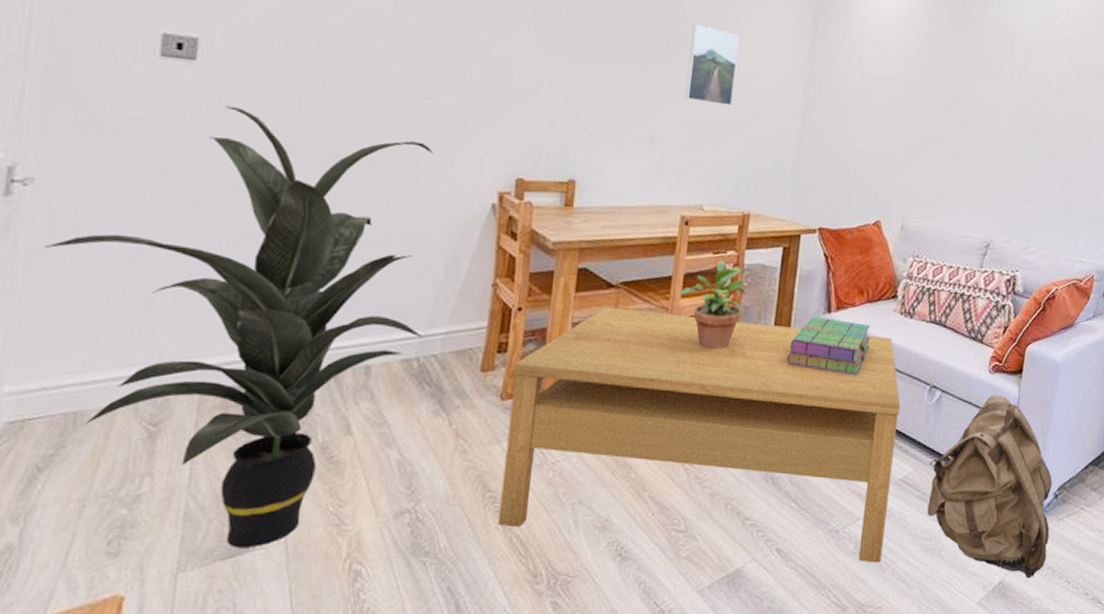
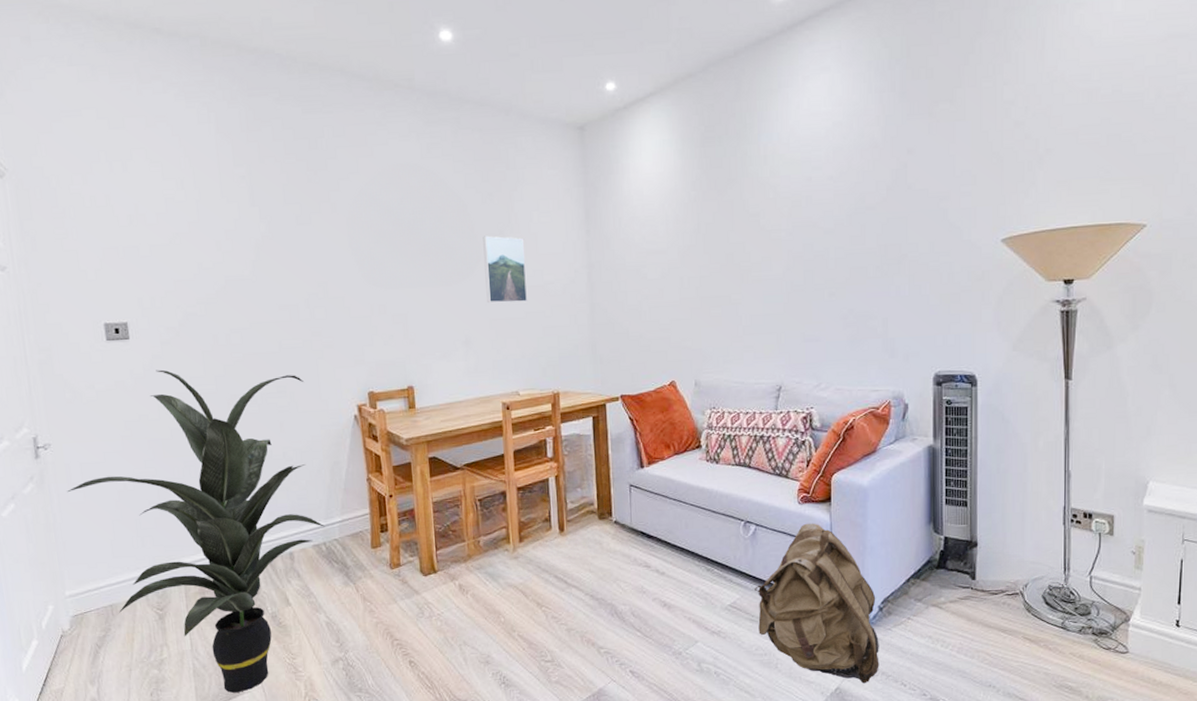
coffee table: present [497,307,901,563] -> none [395,483,723,678]
potted plant: present [679,260,747,350] -> none [512,435,568,511]
stack of books: present [786,317,871,375] -> none [611,473,684,519]

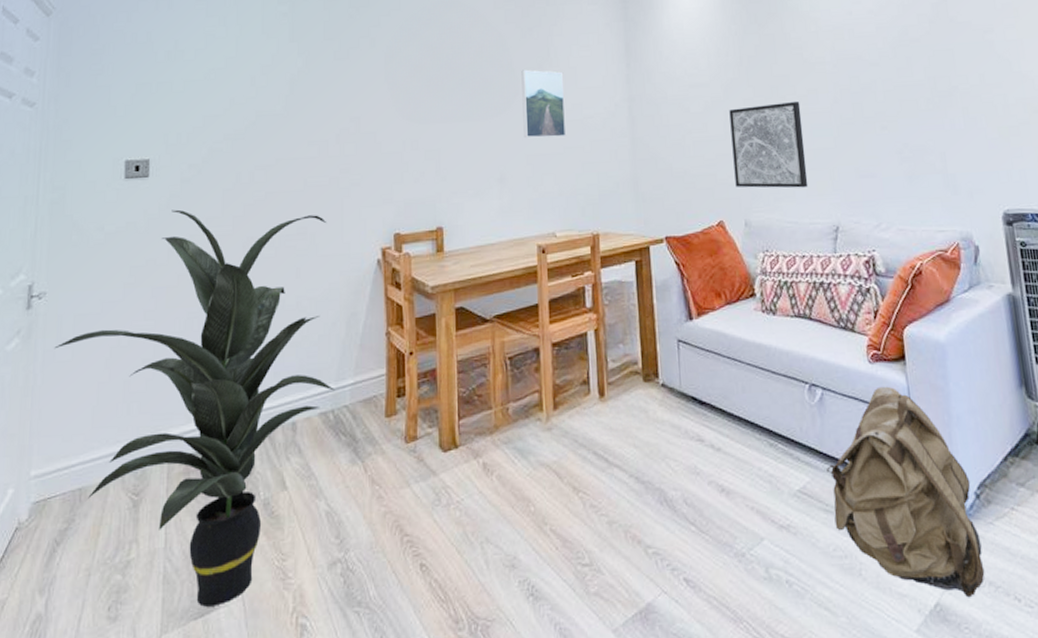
wall art: none [685,268,756,351] -> present [729,101,808,188]

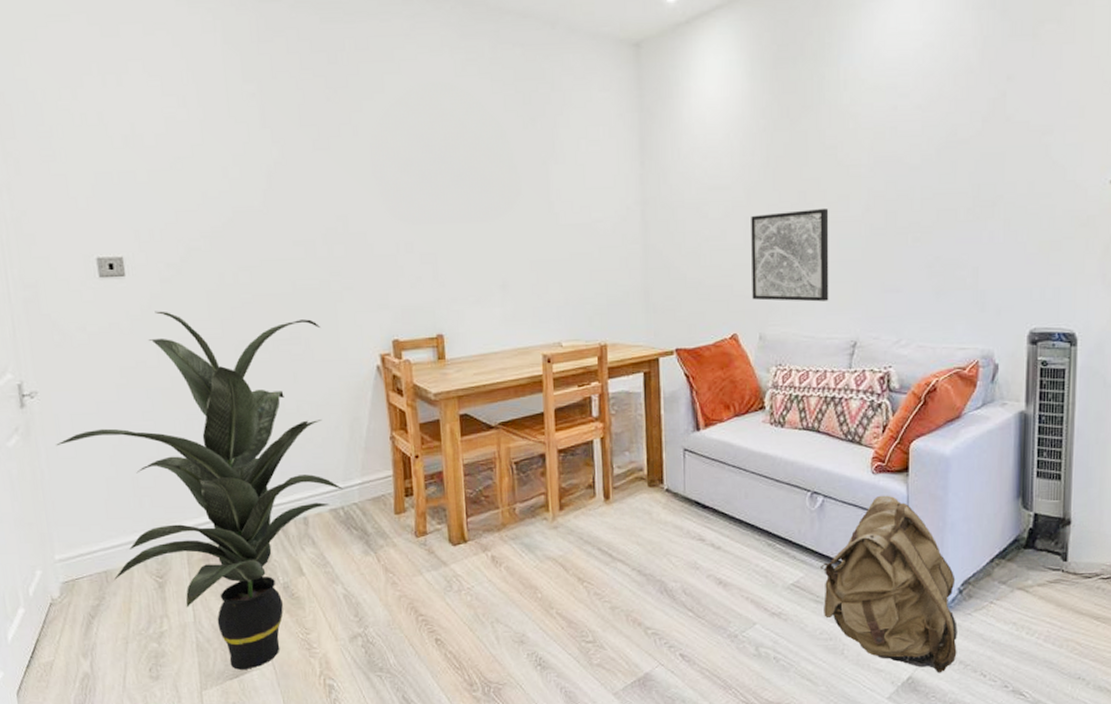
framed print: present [521,69,567,138] -> none [523,166,574,243]

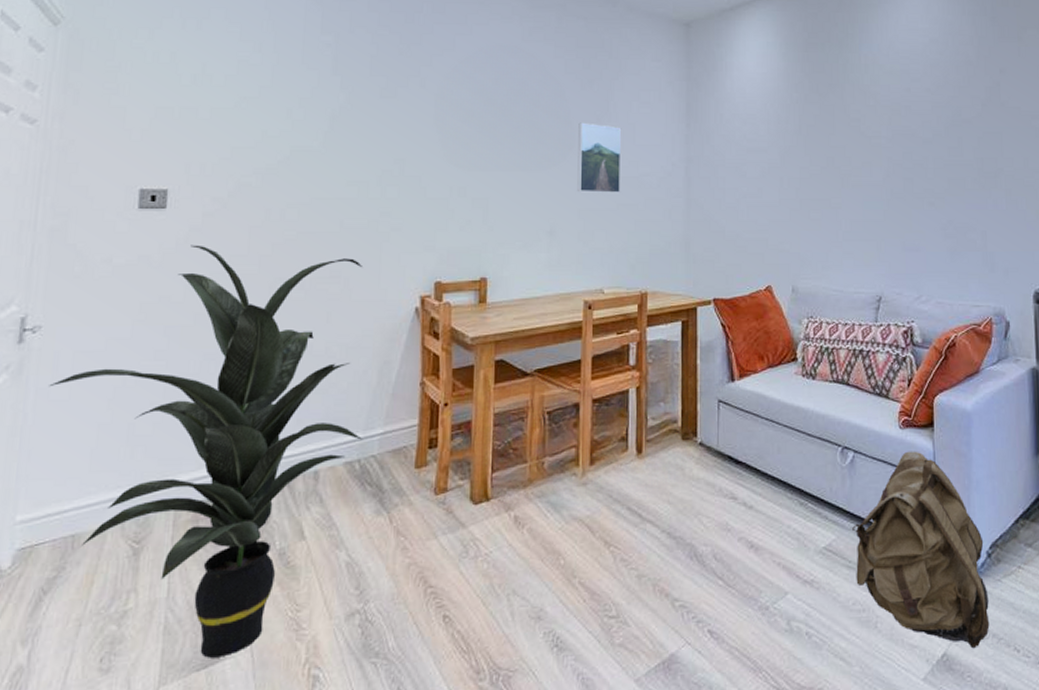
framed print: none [523,166,574,243] -> present [577,122,622,193]
wall art: present [751,208,829,302] -> none [785,172,856,258]

